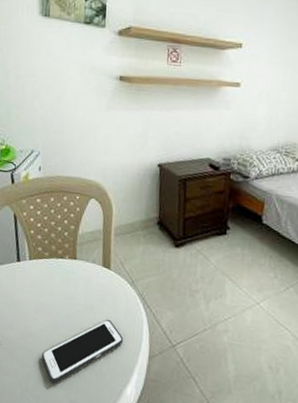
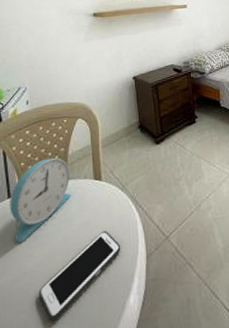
alarm clock: none [18,232,78,306] -> present [10,157,71,244]

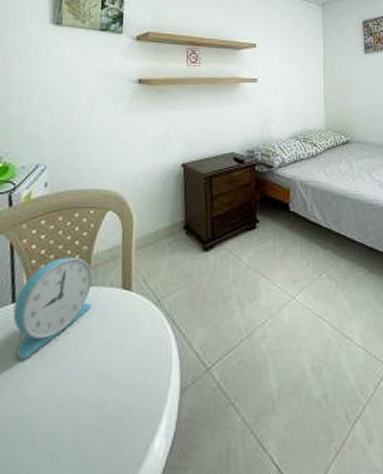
cell phone: present [38,230,121,322] -> none [40,353,149,462]

